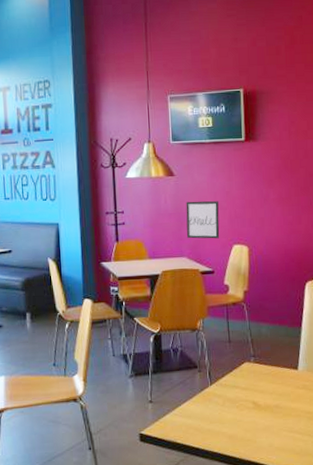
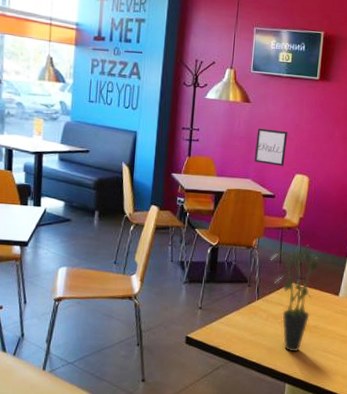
potted plant: none [219,319,272,437] -> present [271,245,320,352]

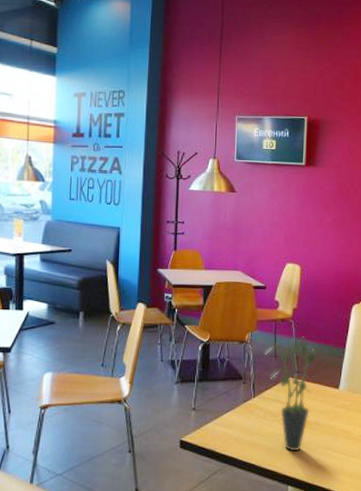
wall art: present [254,128,287,166] -> none [242,218,275,256]

